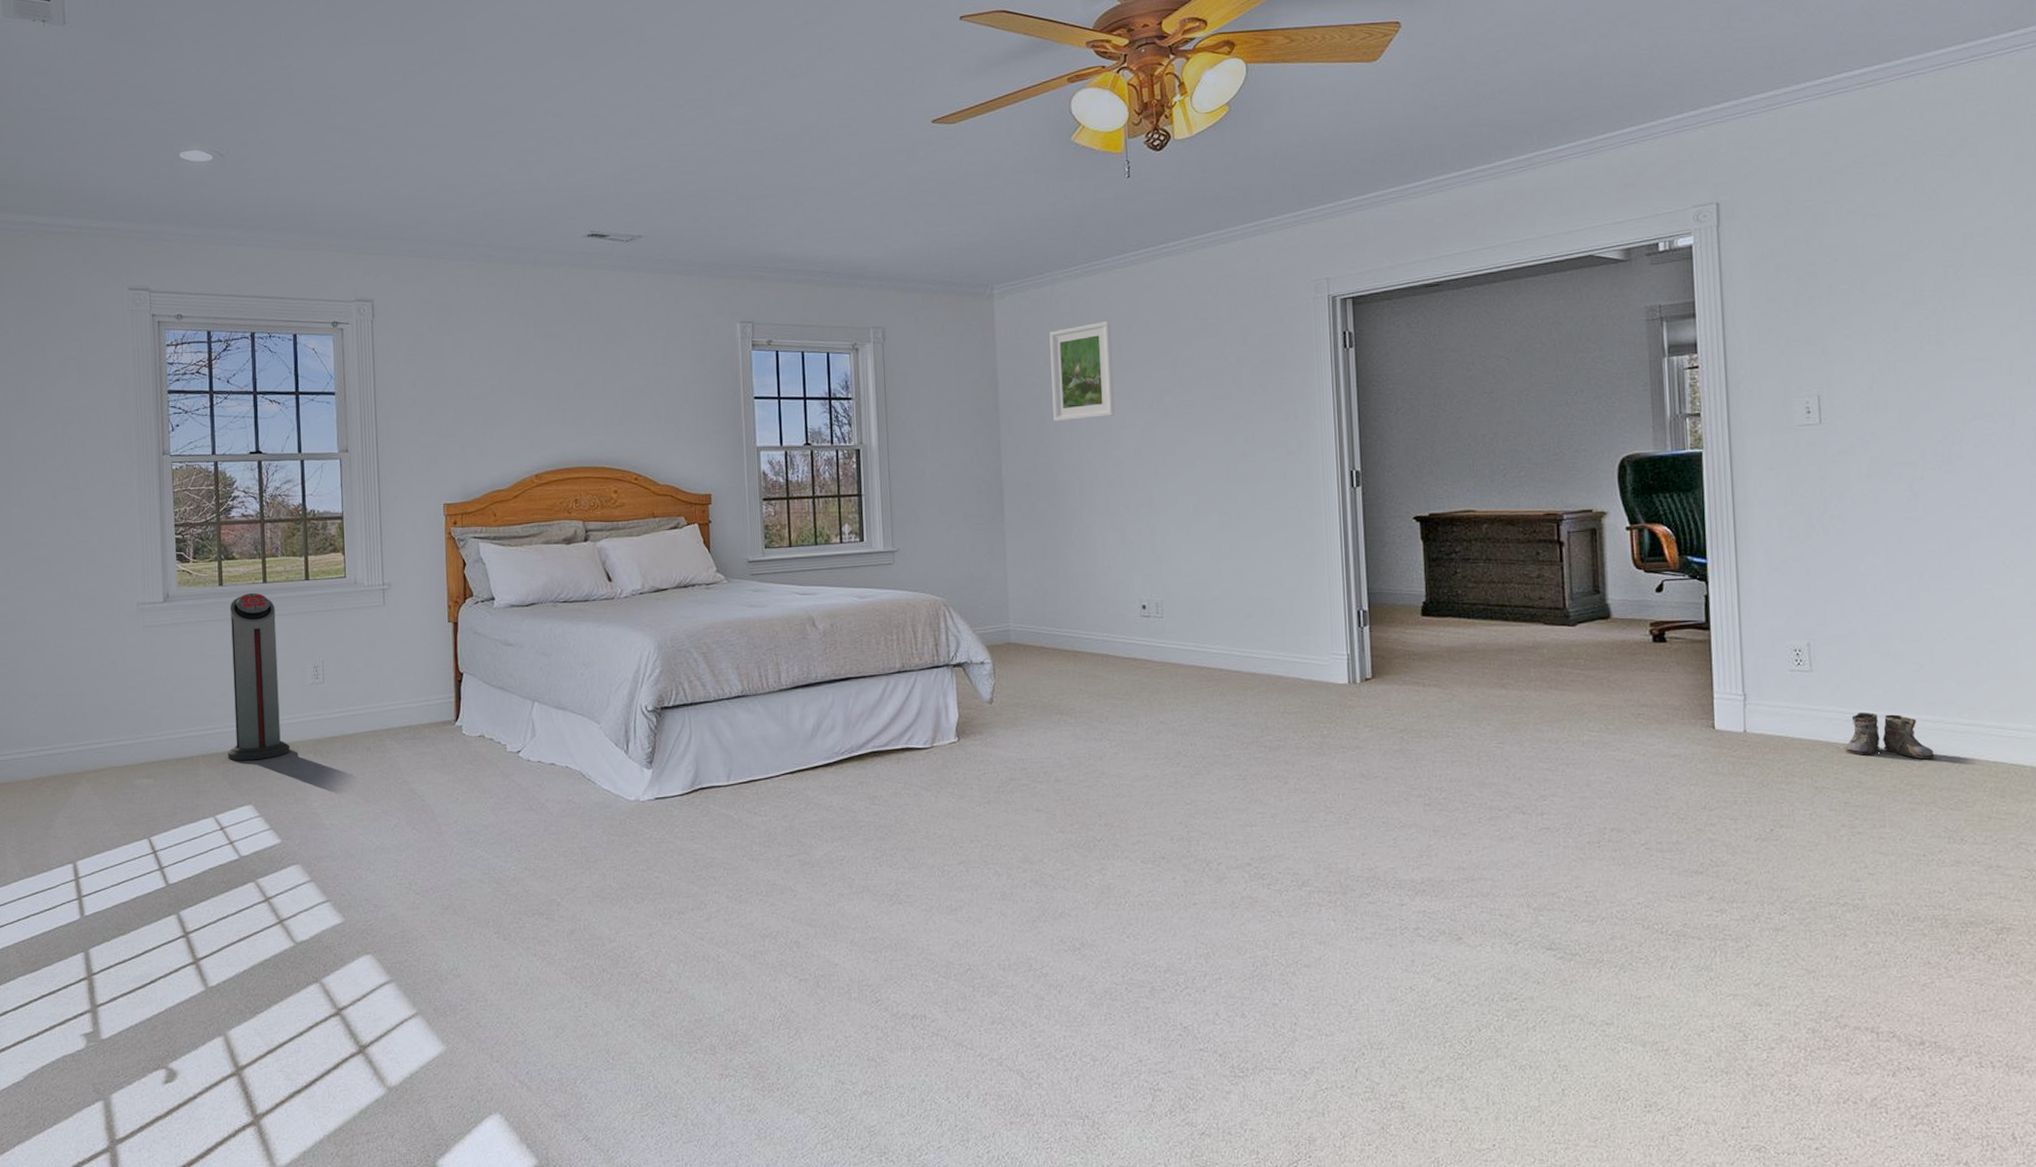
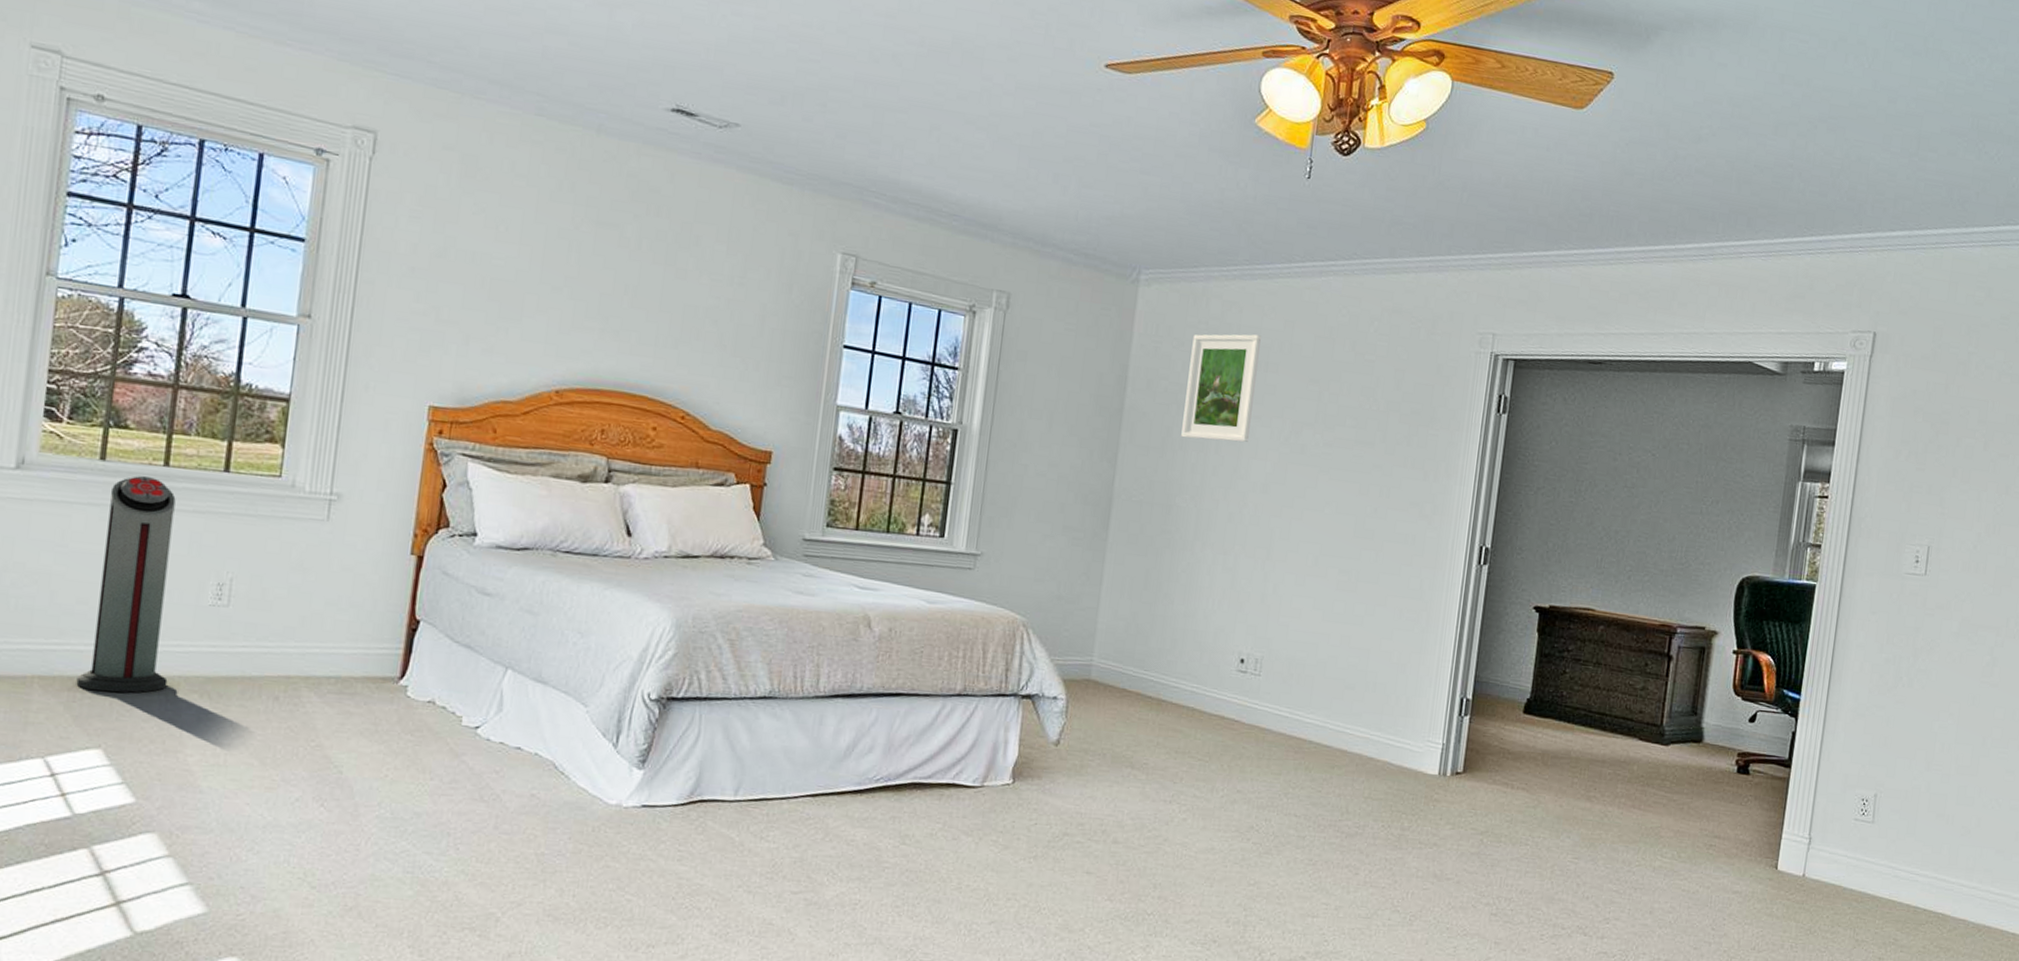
boots: present [1837,712,1935,760] -> none [1882,870,1965,924]

